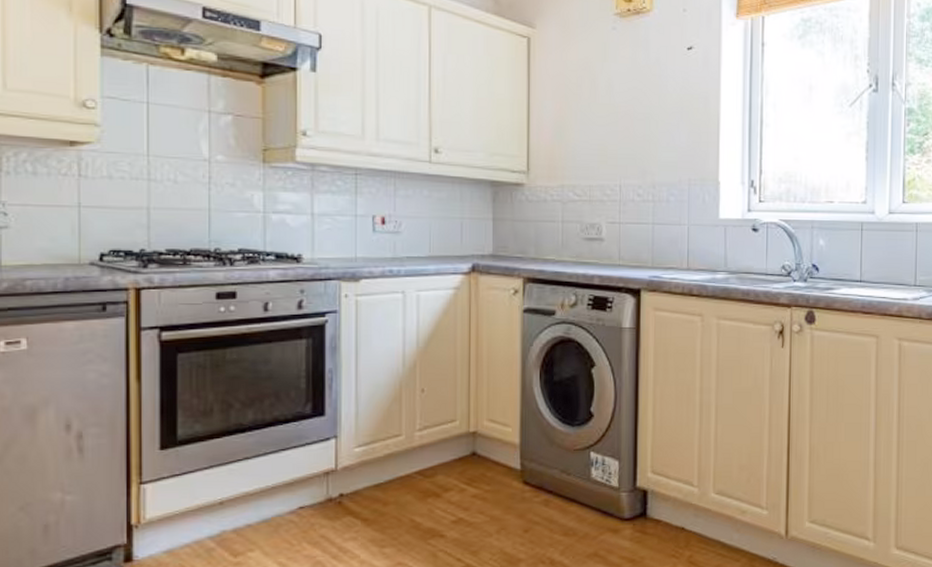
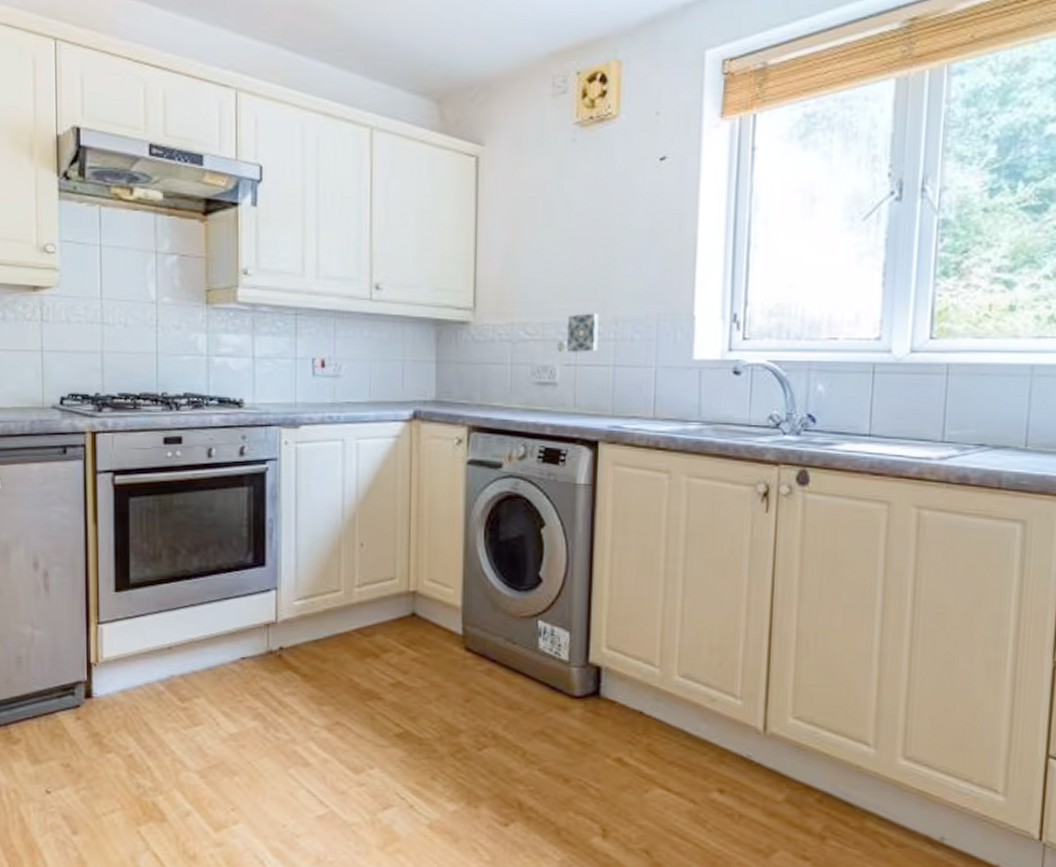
decorative tile: none [603,178,639,213] -> present [557,313,599,353]

